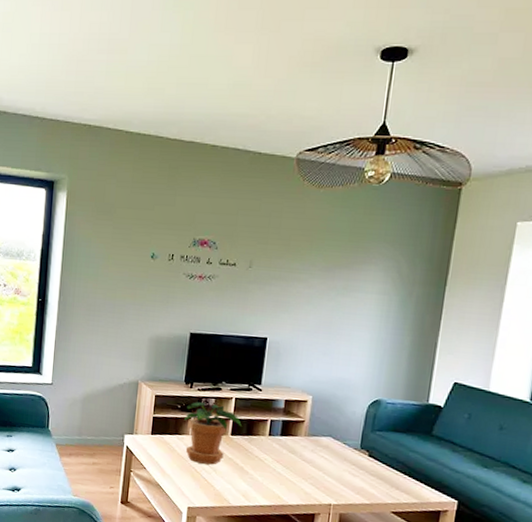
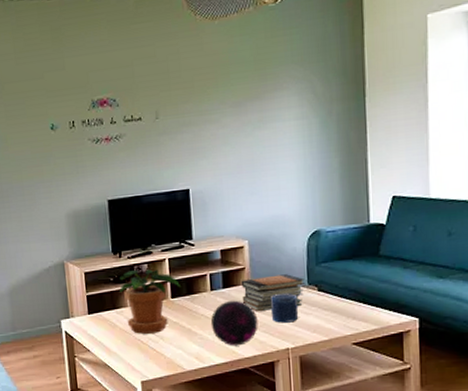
decorative orb: none [262,448,308,493] -> present [210,300,258,346]
book stack: none [296,432,358,467] -> present [241,274,305,312]
candle: none [321,451,349,481] -> present [271,293,299,323]

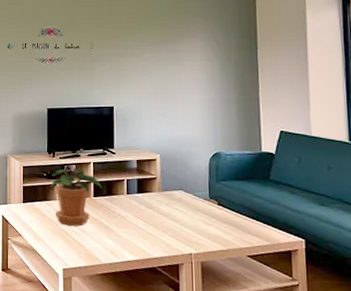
decorative orb: present [210,300,258,346] -> none [125,204,166,246]
book stack: present [241,274,305,312] -> none [152,187,206,218]
candle: present [271,293,299,323] -> none [178,204,201,231]

